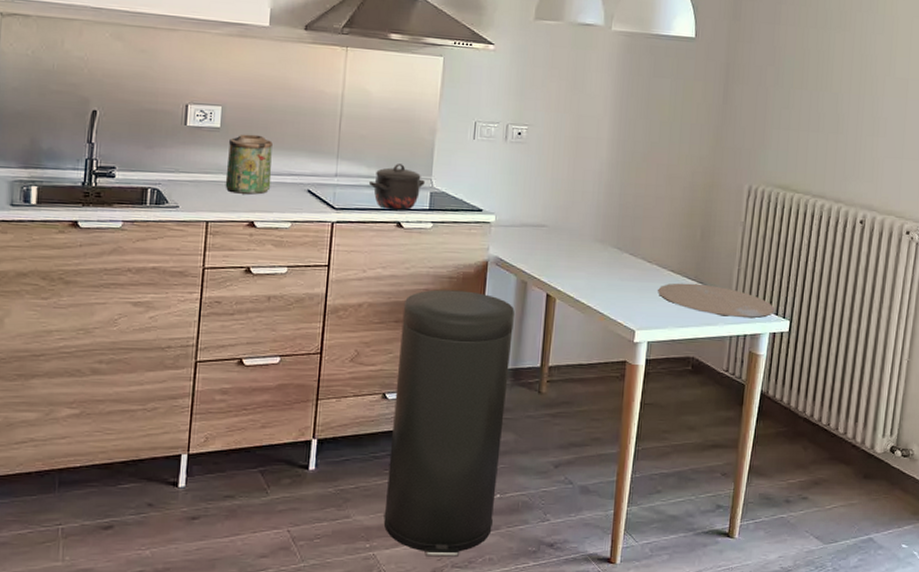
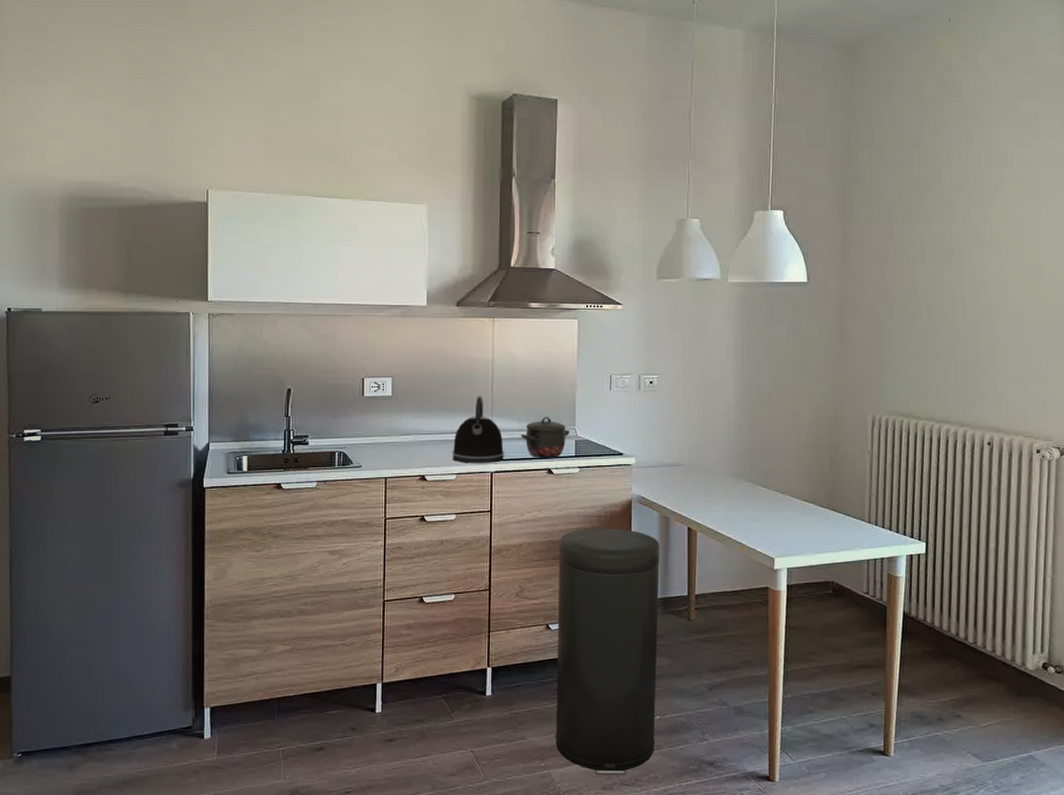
canister: present [225,134,273,195] -> none [399,400,437,452]
kettle: none [287,135,350,213] -> present [452,396,505,464]
placemat: present [658,283,775,318] -> none [793,511,909,541]

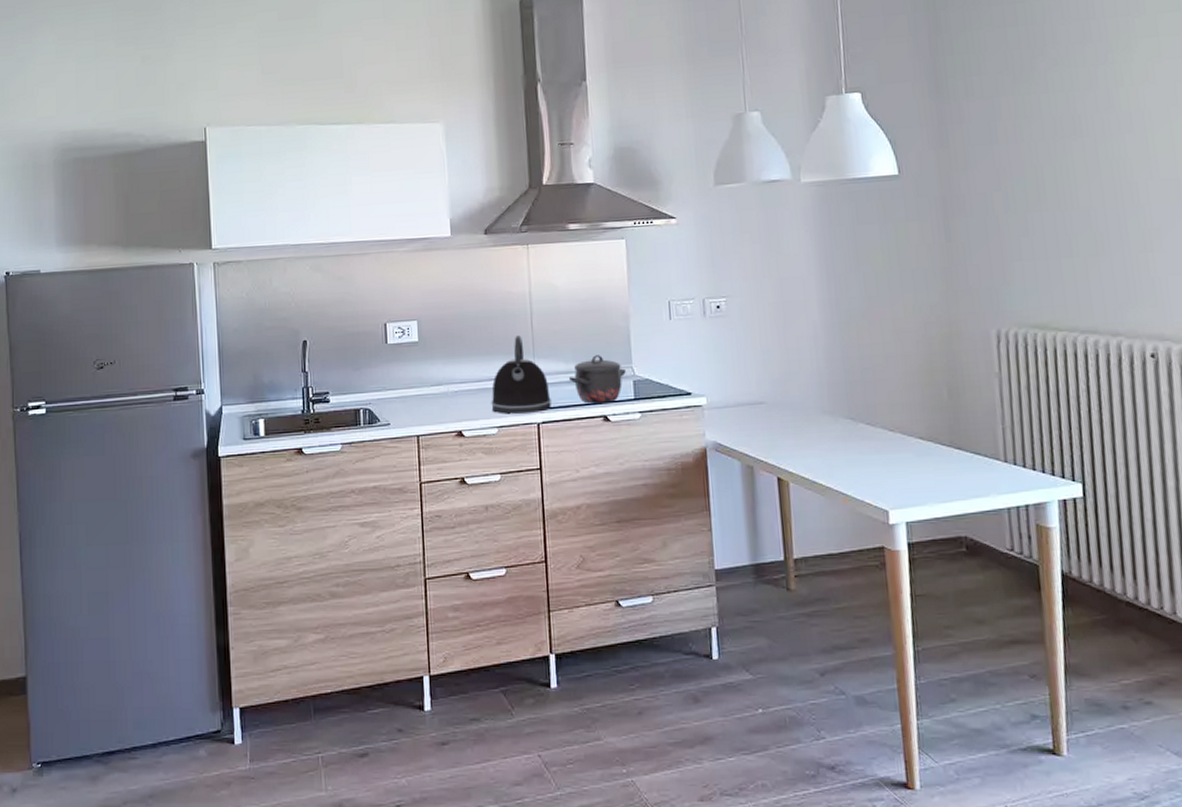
pedal bin: present [555,528,661,776] -> none [623,482,760,784]

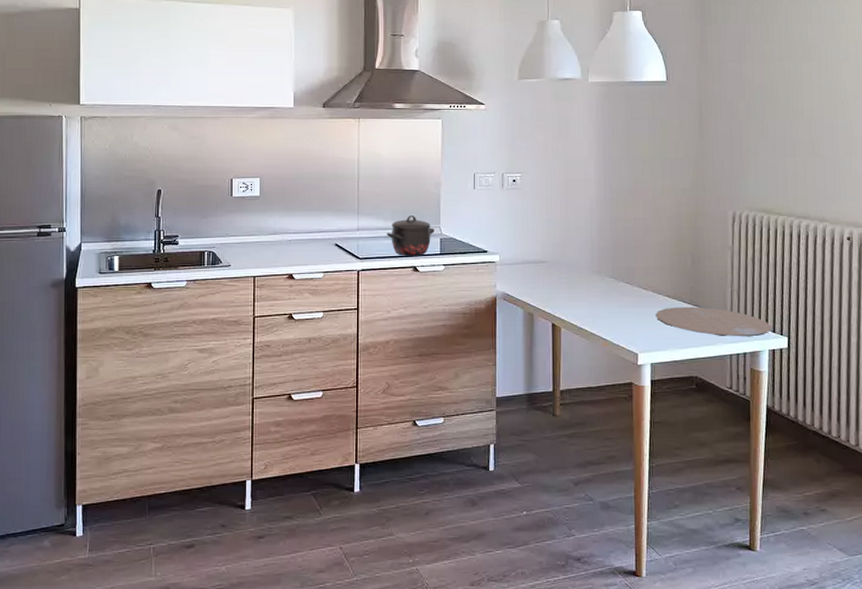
kettle: present [491,335,552,415] -> none [319,195,371,263]
placemat: none [907,449,1059,485] -> present [656,306,771,336]

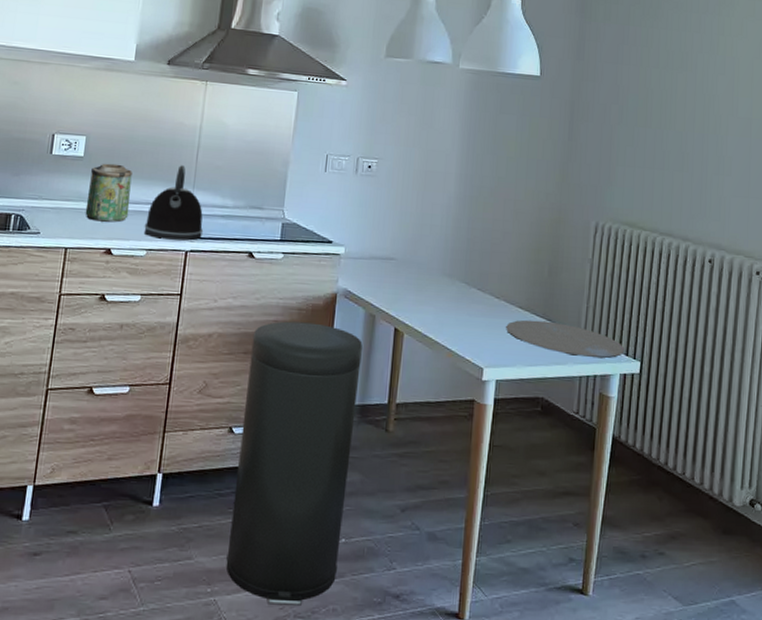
canister: none [267,199,304,251] -> present [85,163,132,223]
kettle: none [319,195,371,263] -> present [144,165,204,242]
cooking pot: present [387,215,434,257] -> none [223,194,277,242]
pedal bin: none [423,325,525,572] -> present [226,321,363,607]

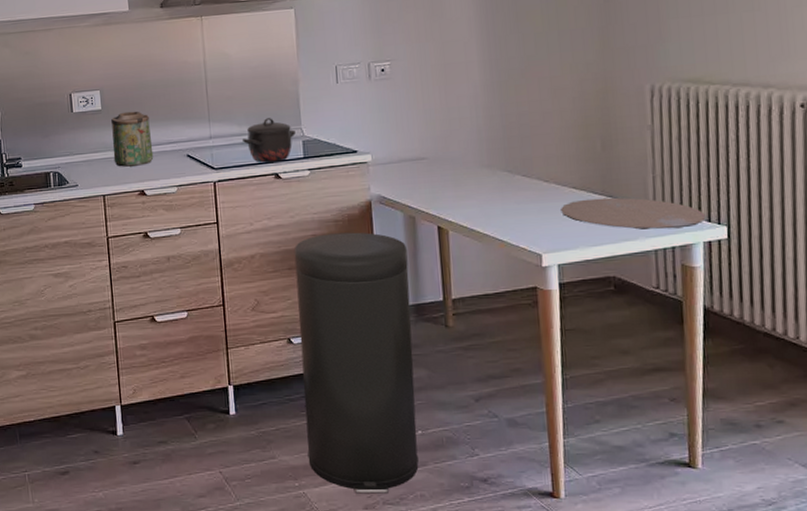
kettle: present [144,165,204,242] -> none [170,101,227,175]
cooking pot: none [223,194,277,242] -> present [243,118,296,163]

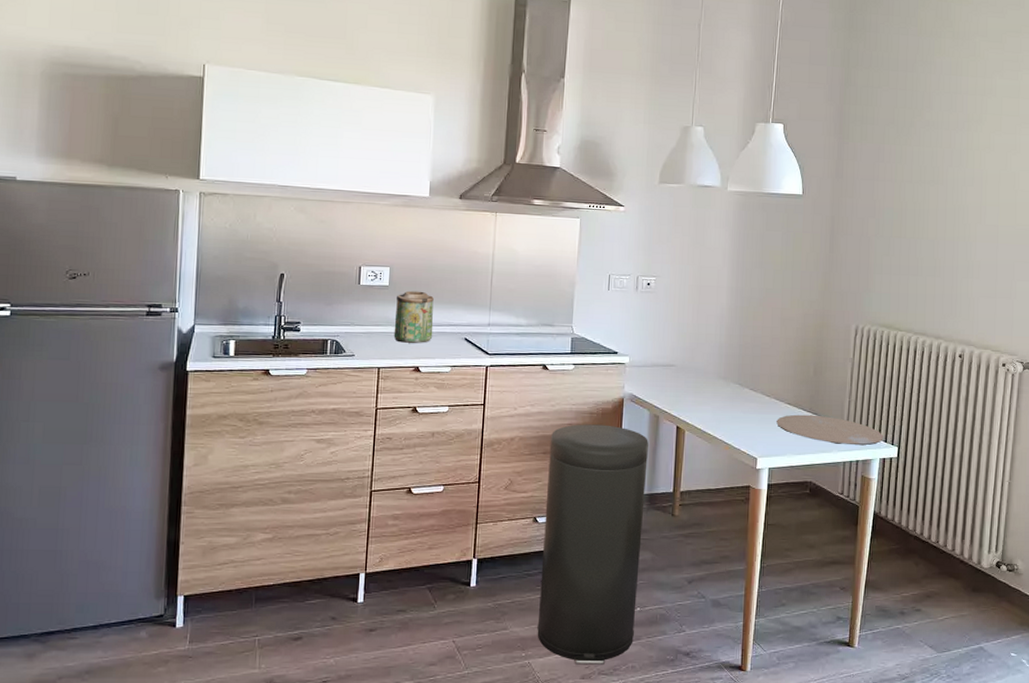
cooking pot: present [243,118,296,163] -> none [518,313,566,355]

